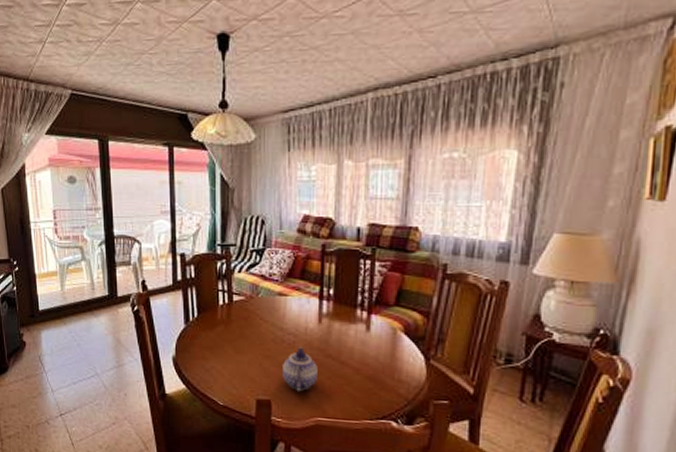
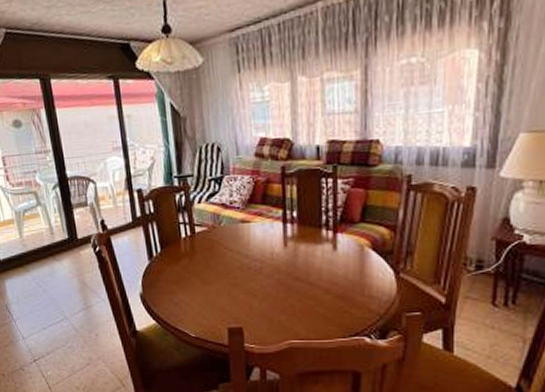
teapot: present [283,347,318,392] -> none [251,272,287,317]

